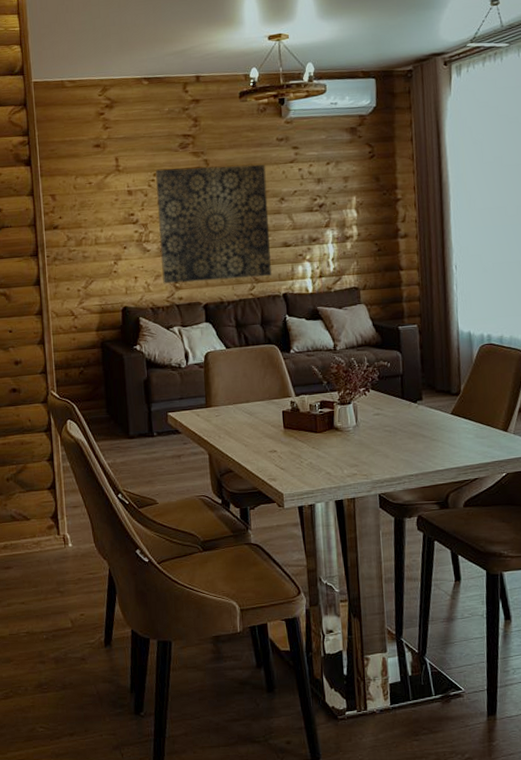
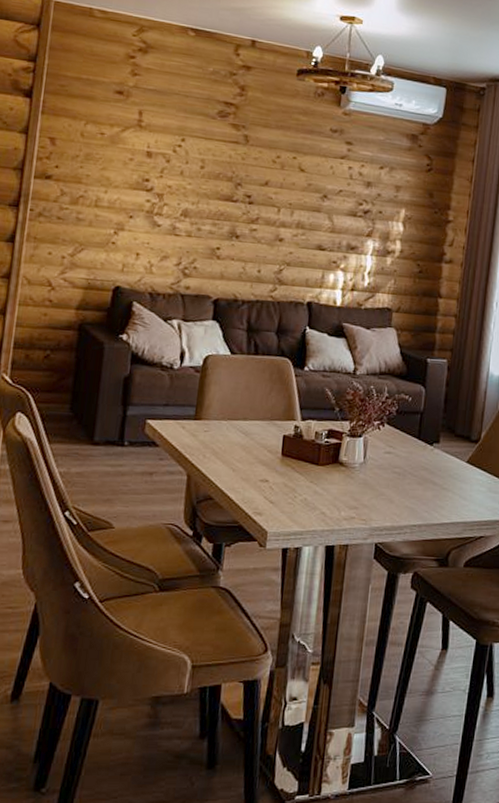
wall art: present [155,164,272,284] -> none [170,134,312,280]

